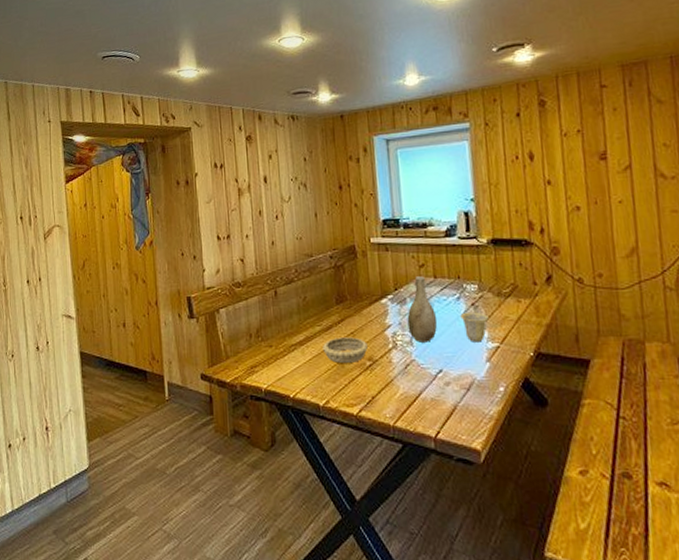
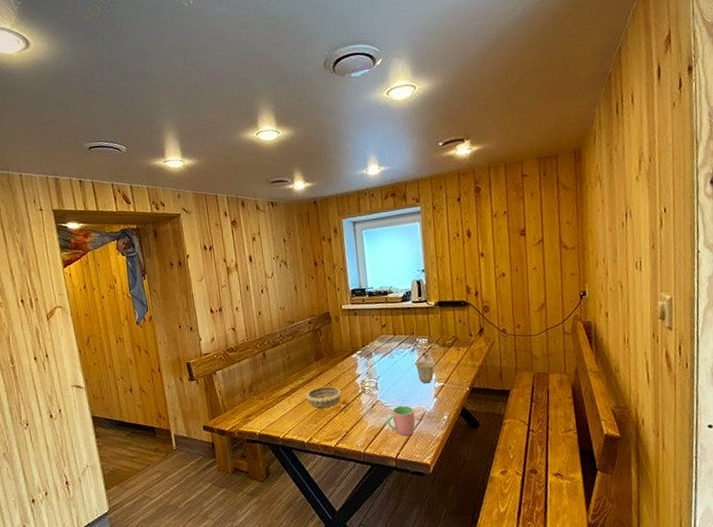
vase: present [407,276,438,343] -> none [372,334,397,387]
cup: none [424,369,462,410] -> present [386,405,416,437]

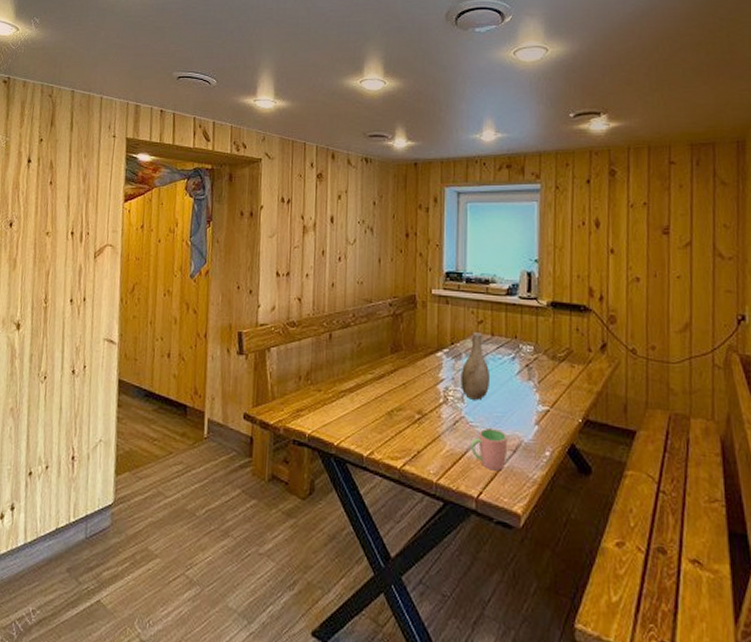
decorative bowl: present [305,386,342,408] -> none [373,387,418,414]
vase: none [372,334,397,387] -> present [460,332,491,400]
cup: present [414,359,436,384] -> none [514,372,542,404]

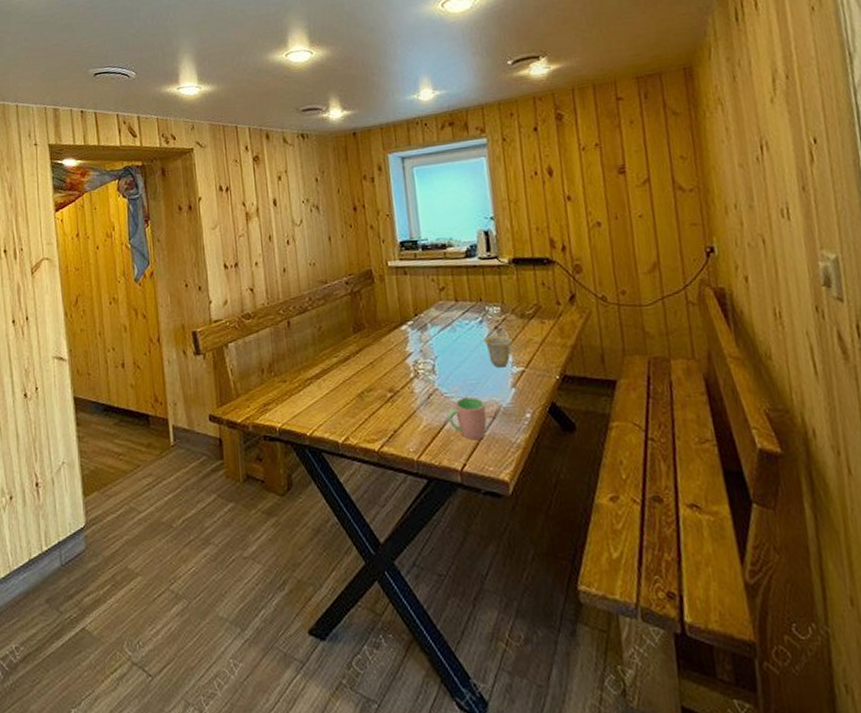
vase: present [460,332,491,400] -> none [428,300,460,370]
cup: none [514,372,542,404] -> present [483,335,513,368]

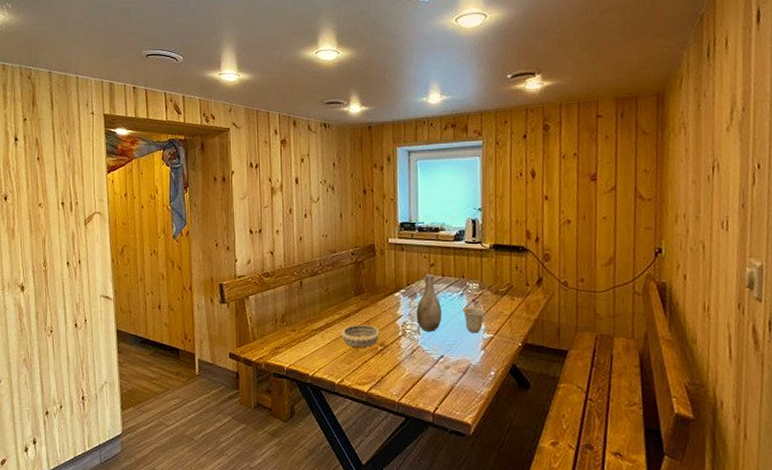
decorative bowl: none [340,367,388,396] -> present [341,325,380,347]
vase: none [428,300,460,370] -> present [416,274,442,332]
cup: present [448,397,487,441] -> none [427,355,459,390]

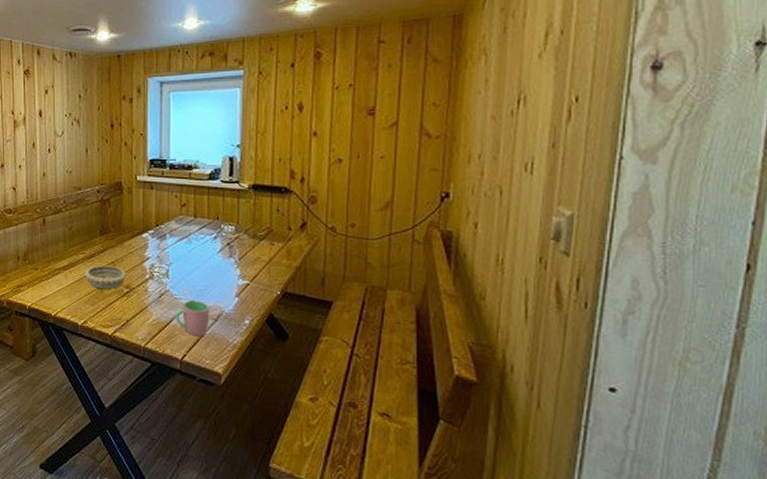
vase: present [416,274,442,332] -> none [165,215,194,276]
cup: none [427,355,459,390] -> present [175,300,210,337]
cup: present [462,307,486,333] -> none [215,250,242,279]

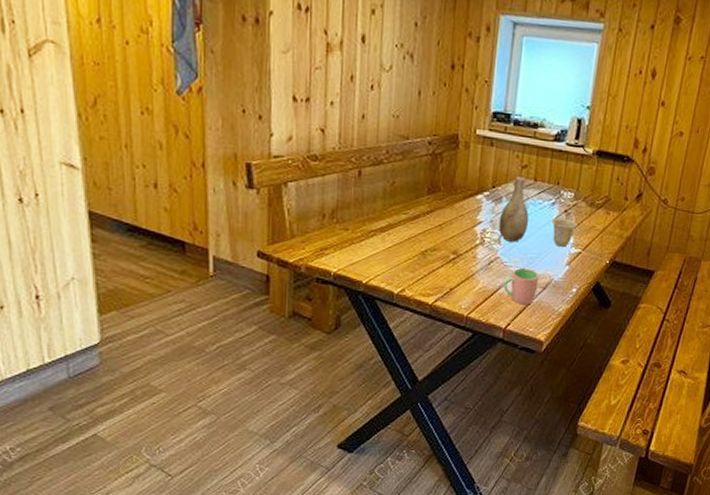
decorative bowl: present [85,265,126,289] -> none [406,228,455,254]
vase: none [165,215,194,276] -> present [498,177,529,242]
cup: none [215,250,242,279] -> present [551,217,578,247]

